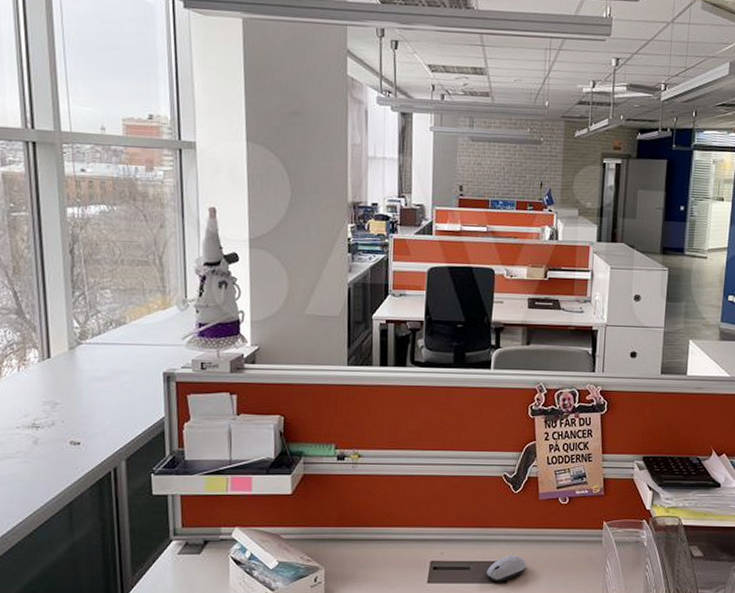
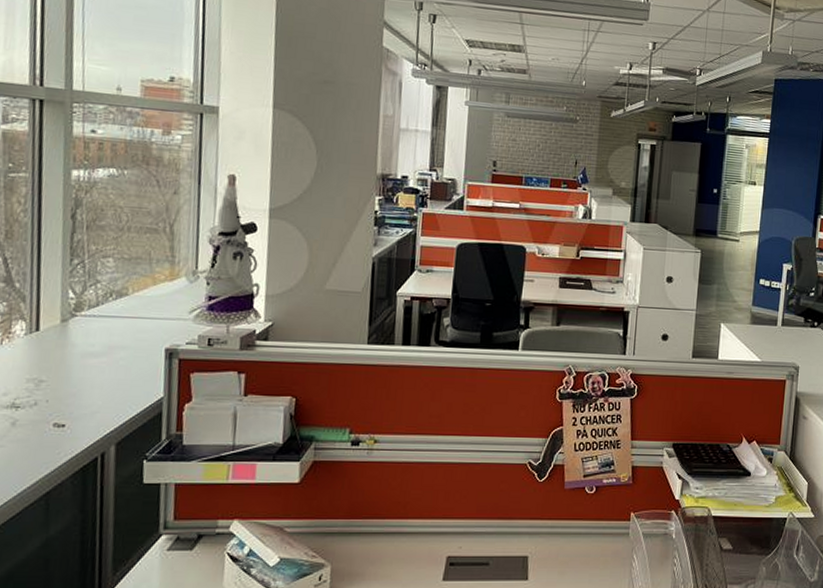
computer mouse: present [486,555,526,583] -> none [506,549,549,580]

